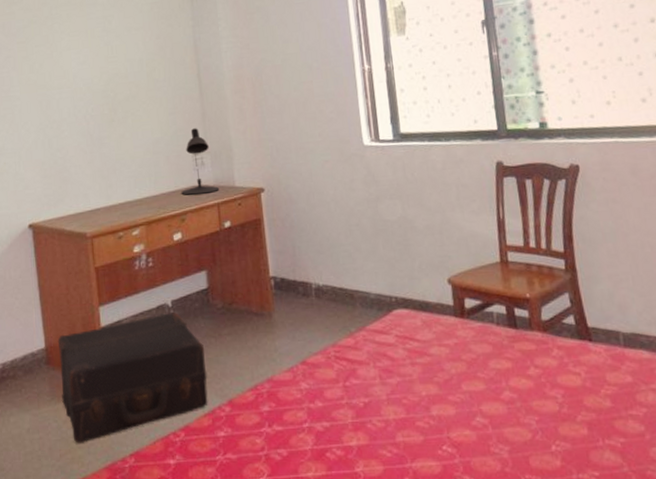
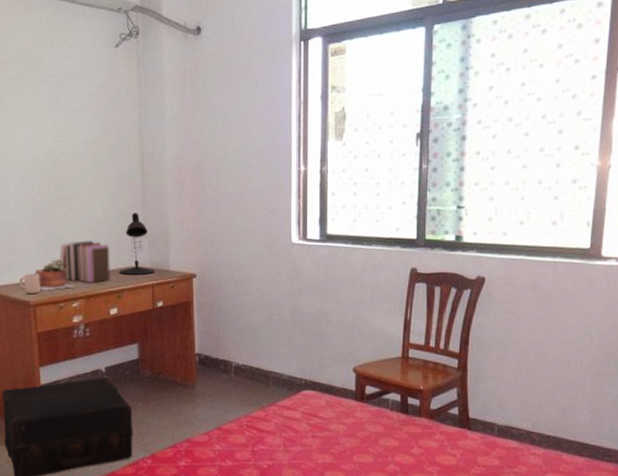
mug: none [75,201,98,226] -> present [19,273,40,295]
succulent plant: none [90,184,134,222] -> present [34,259,74,292]
books: none [117,161,172,208] -> present [60,240,110,284]

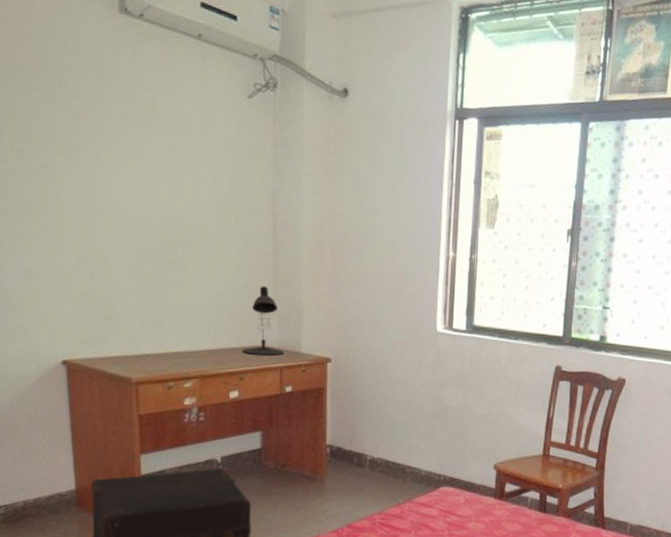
mug: present [19,273,40,295] -> none [119,345,145,371]
succulent plant: present [34,259,74,292] -> none [138,331,187,369]
books: present [60,240,110,284] -> none [171,313,232,363]

